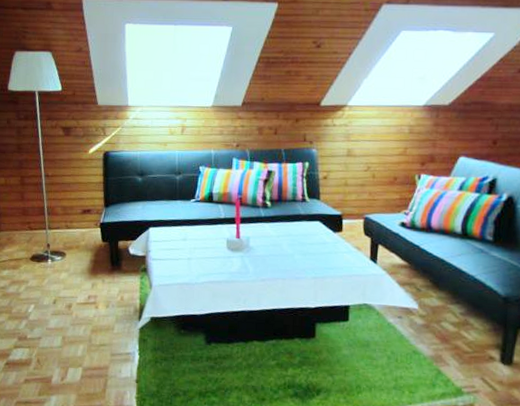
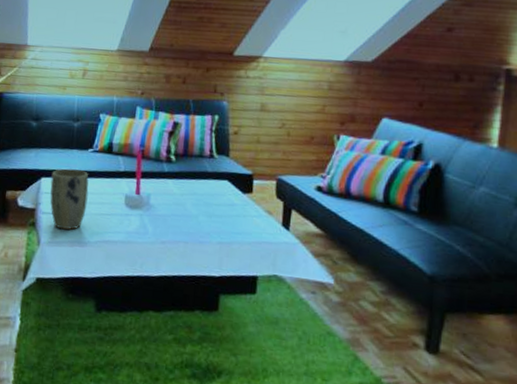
plant pot: none [158,218,193,274] -> present [50,168,89,230]

